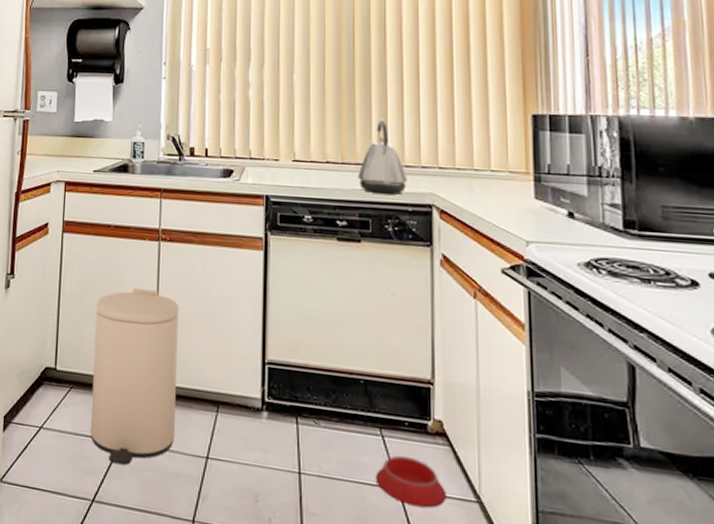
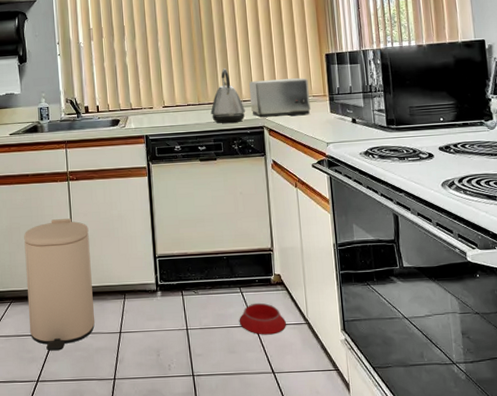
toaster: none [416,140,504,198] -> present [249,78,311,118]

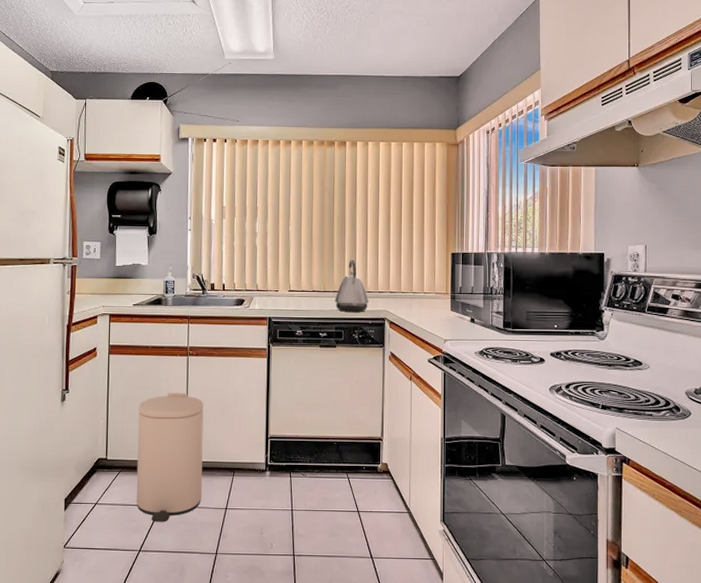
pet bowl: present [239,302,286,335] -> none [343,489,388,521]
toaster: present [249,78,311,118] -> none [375,273,432,311]

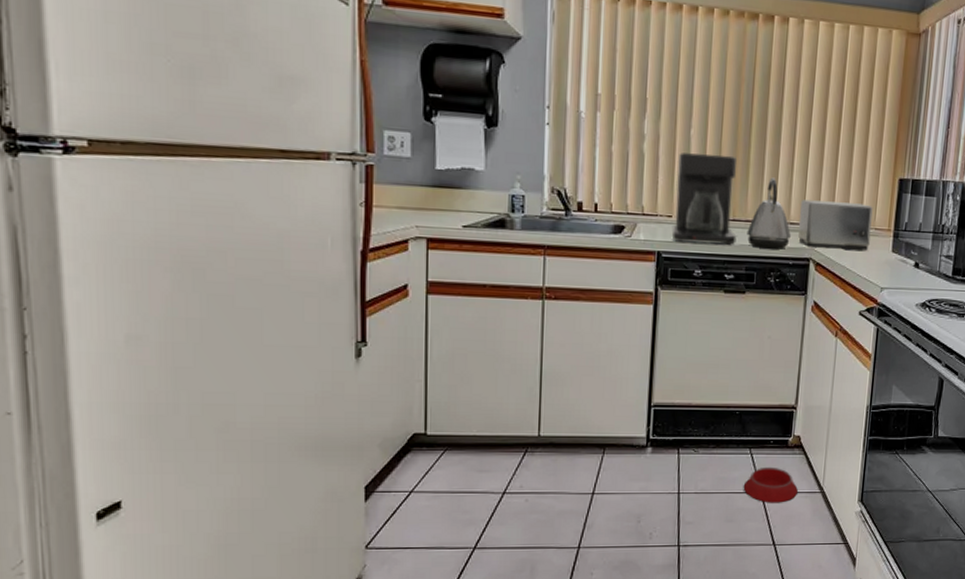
pedal bin: present [136,393,204,522] -> none [469,348,565,512]
coffee maker: none [278,243,327,310] -> present [671,153,737,245]
pet bowl: none [343,489,388,521] -> present [743,466,798,503]
toaster: none [375,273,432,311] -> present [798,199,873,252]

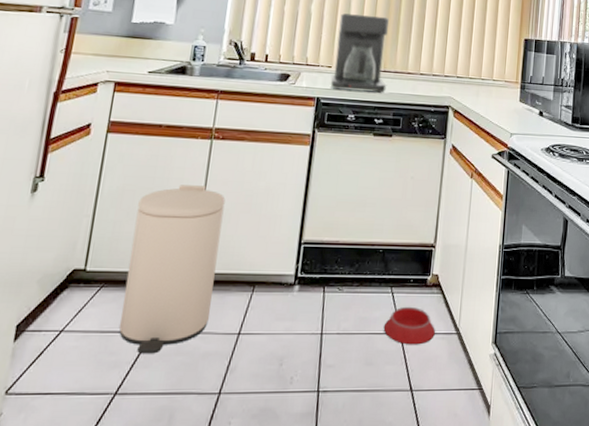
pedal bin: none [469,348,565,512] -> present [119,185,226,354]
kettle: present [746,177,791,249] -> none [395,35,433,98]
toaster: present [798,199,873,252] -> none [439,55,503,101]

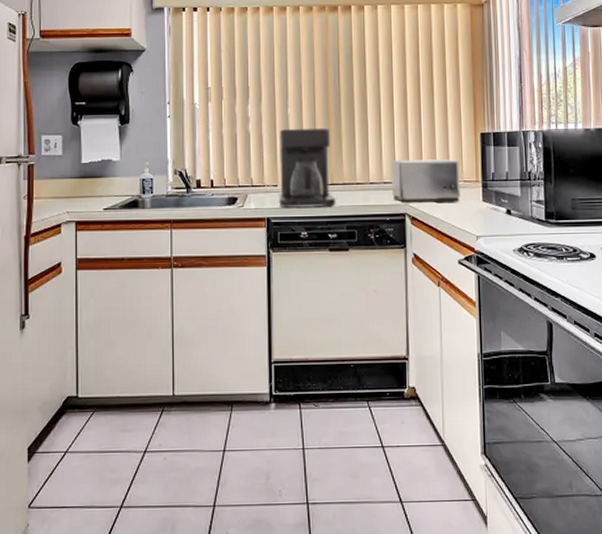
pedal bin: present [119,185,226,354] -> none [114,313,194,471]
pet bowl: present [383,306,435,345] -> none [364,419,419,458]
toaster: none [439,55,503,101] -> present [392,159,460,204]

